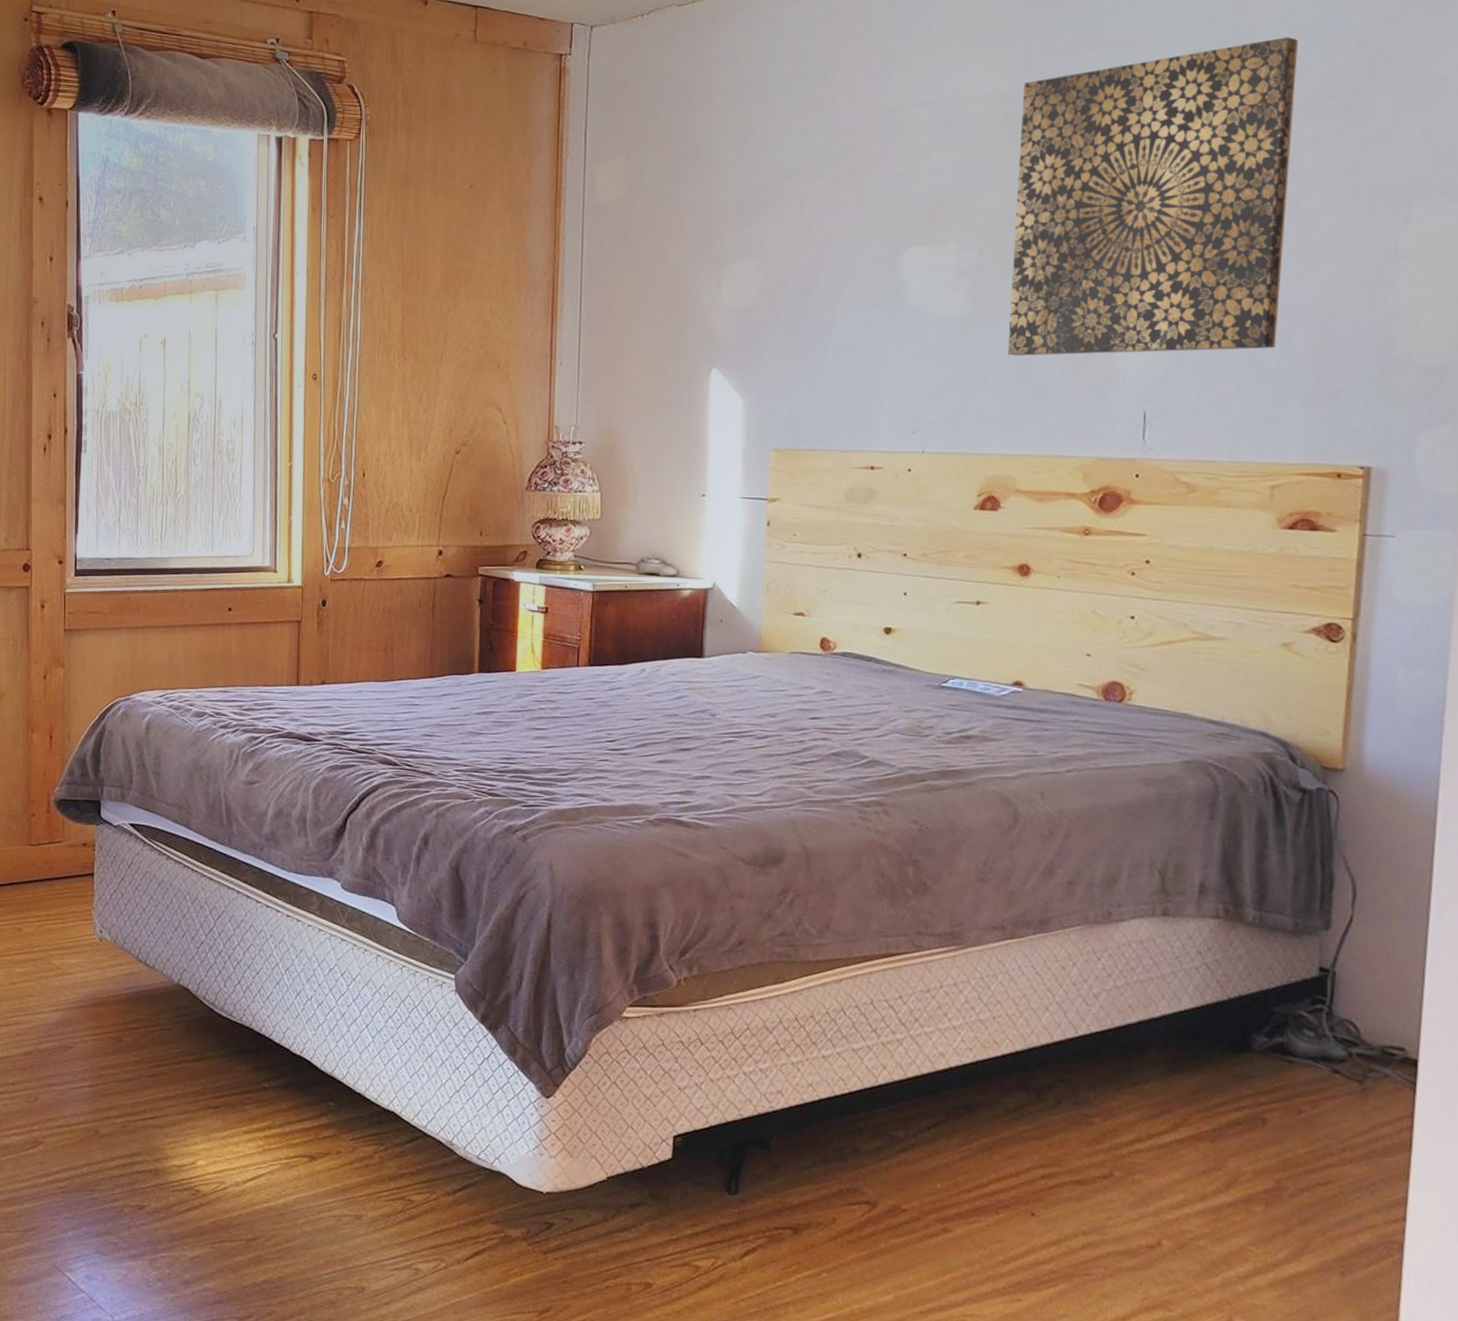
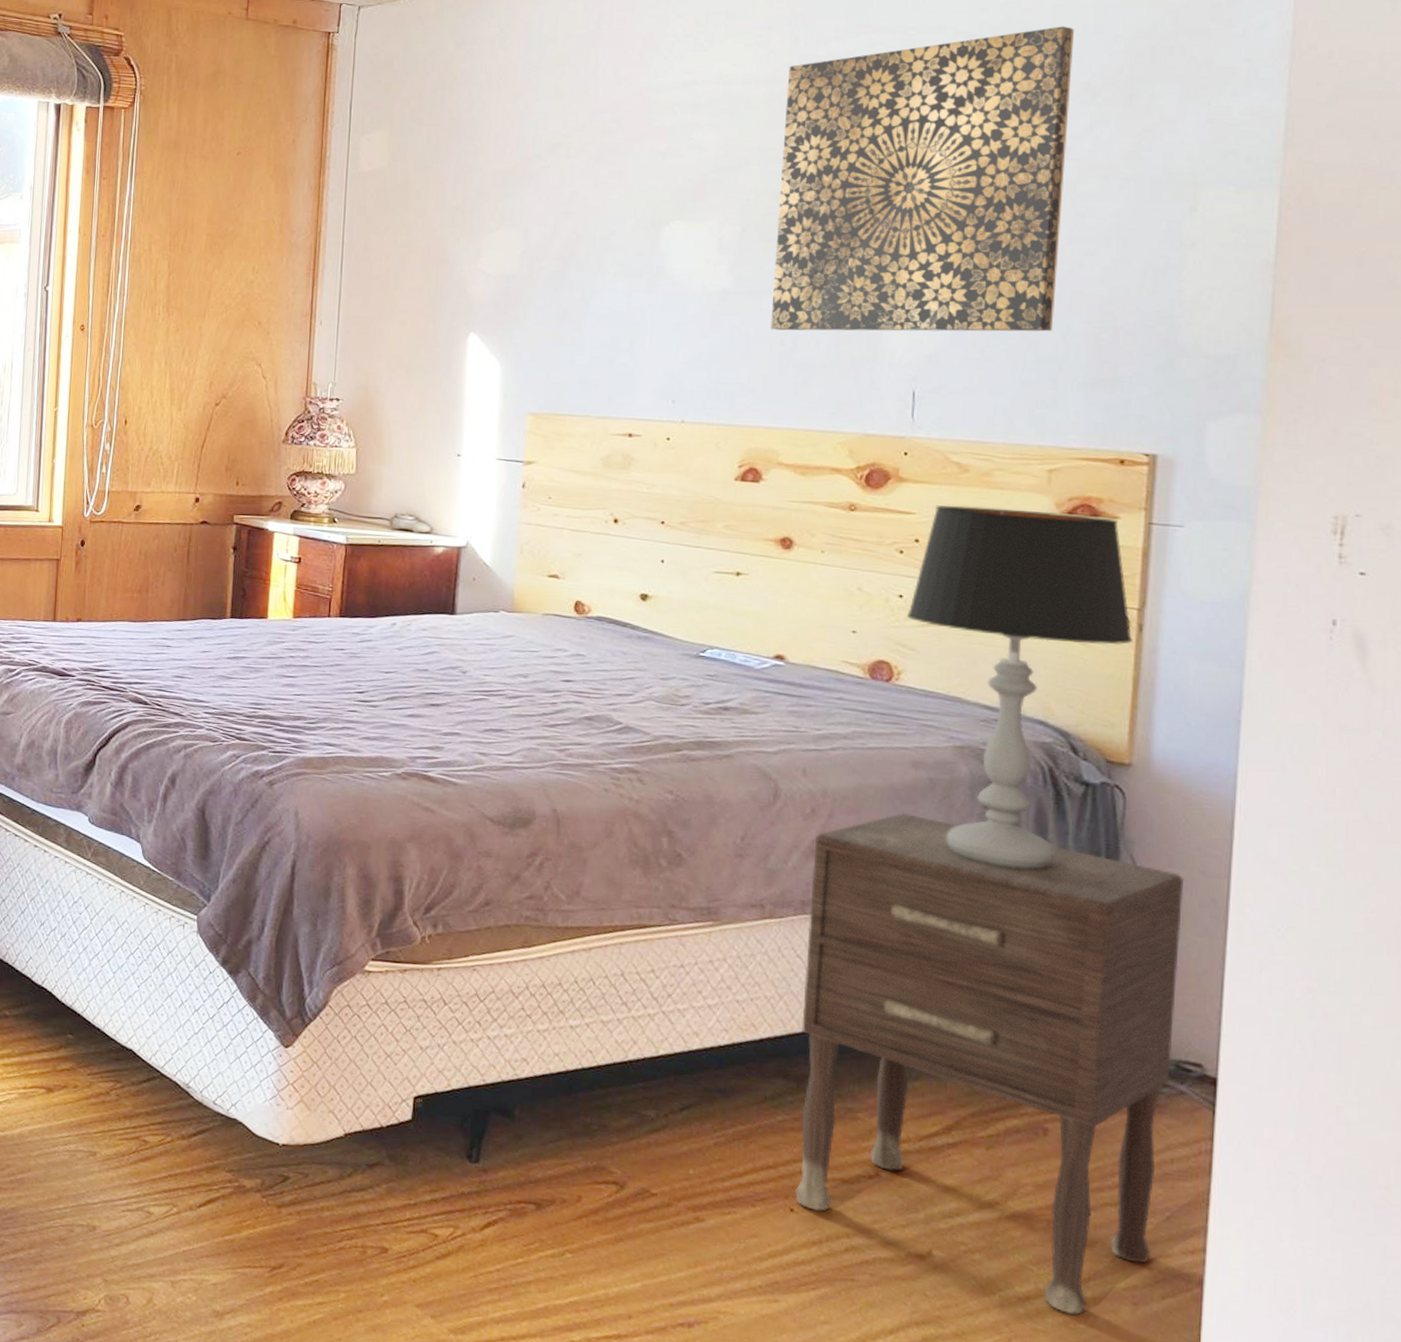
nightstand: none [1036,829,1390,1288] -> present [795,813,1183,1315]
table lamp: none [1137,525,1347,876] -> present [906,505,1133,870]

